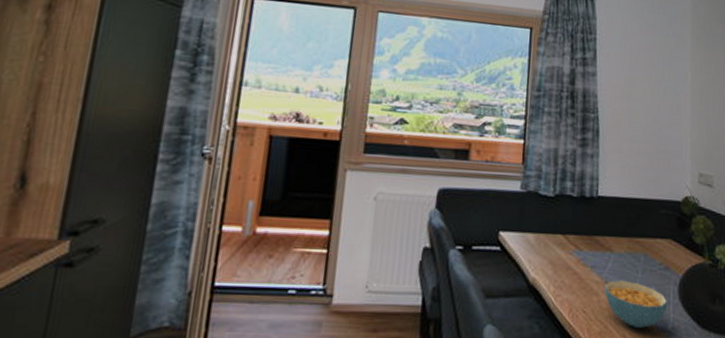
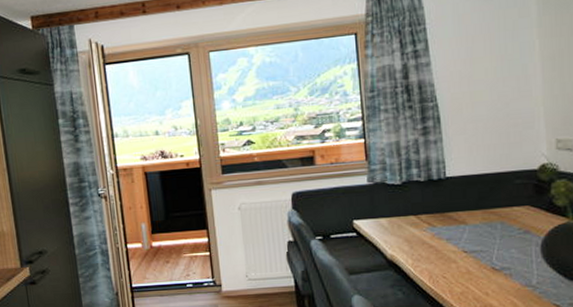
cereal bowl: present [604,280,668,329] -> none [462,247,531,287]

